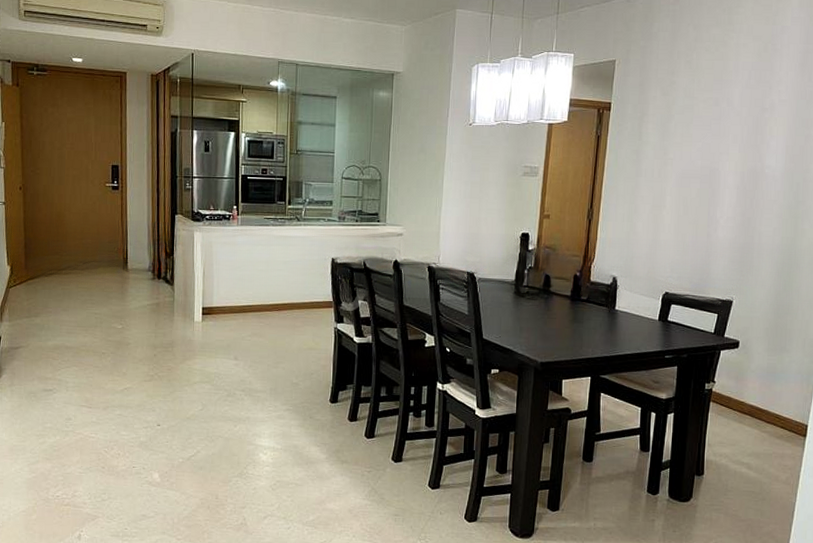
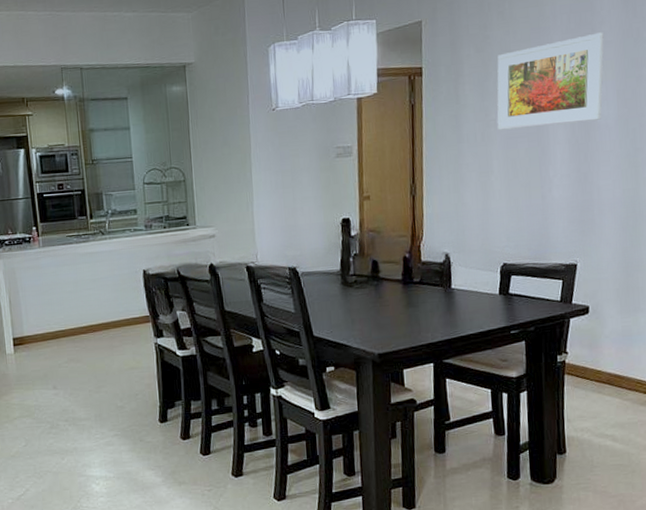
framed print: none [674,91,780,171] -> present [497,32,604,131]

